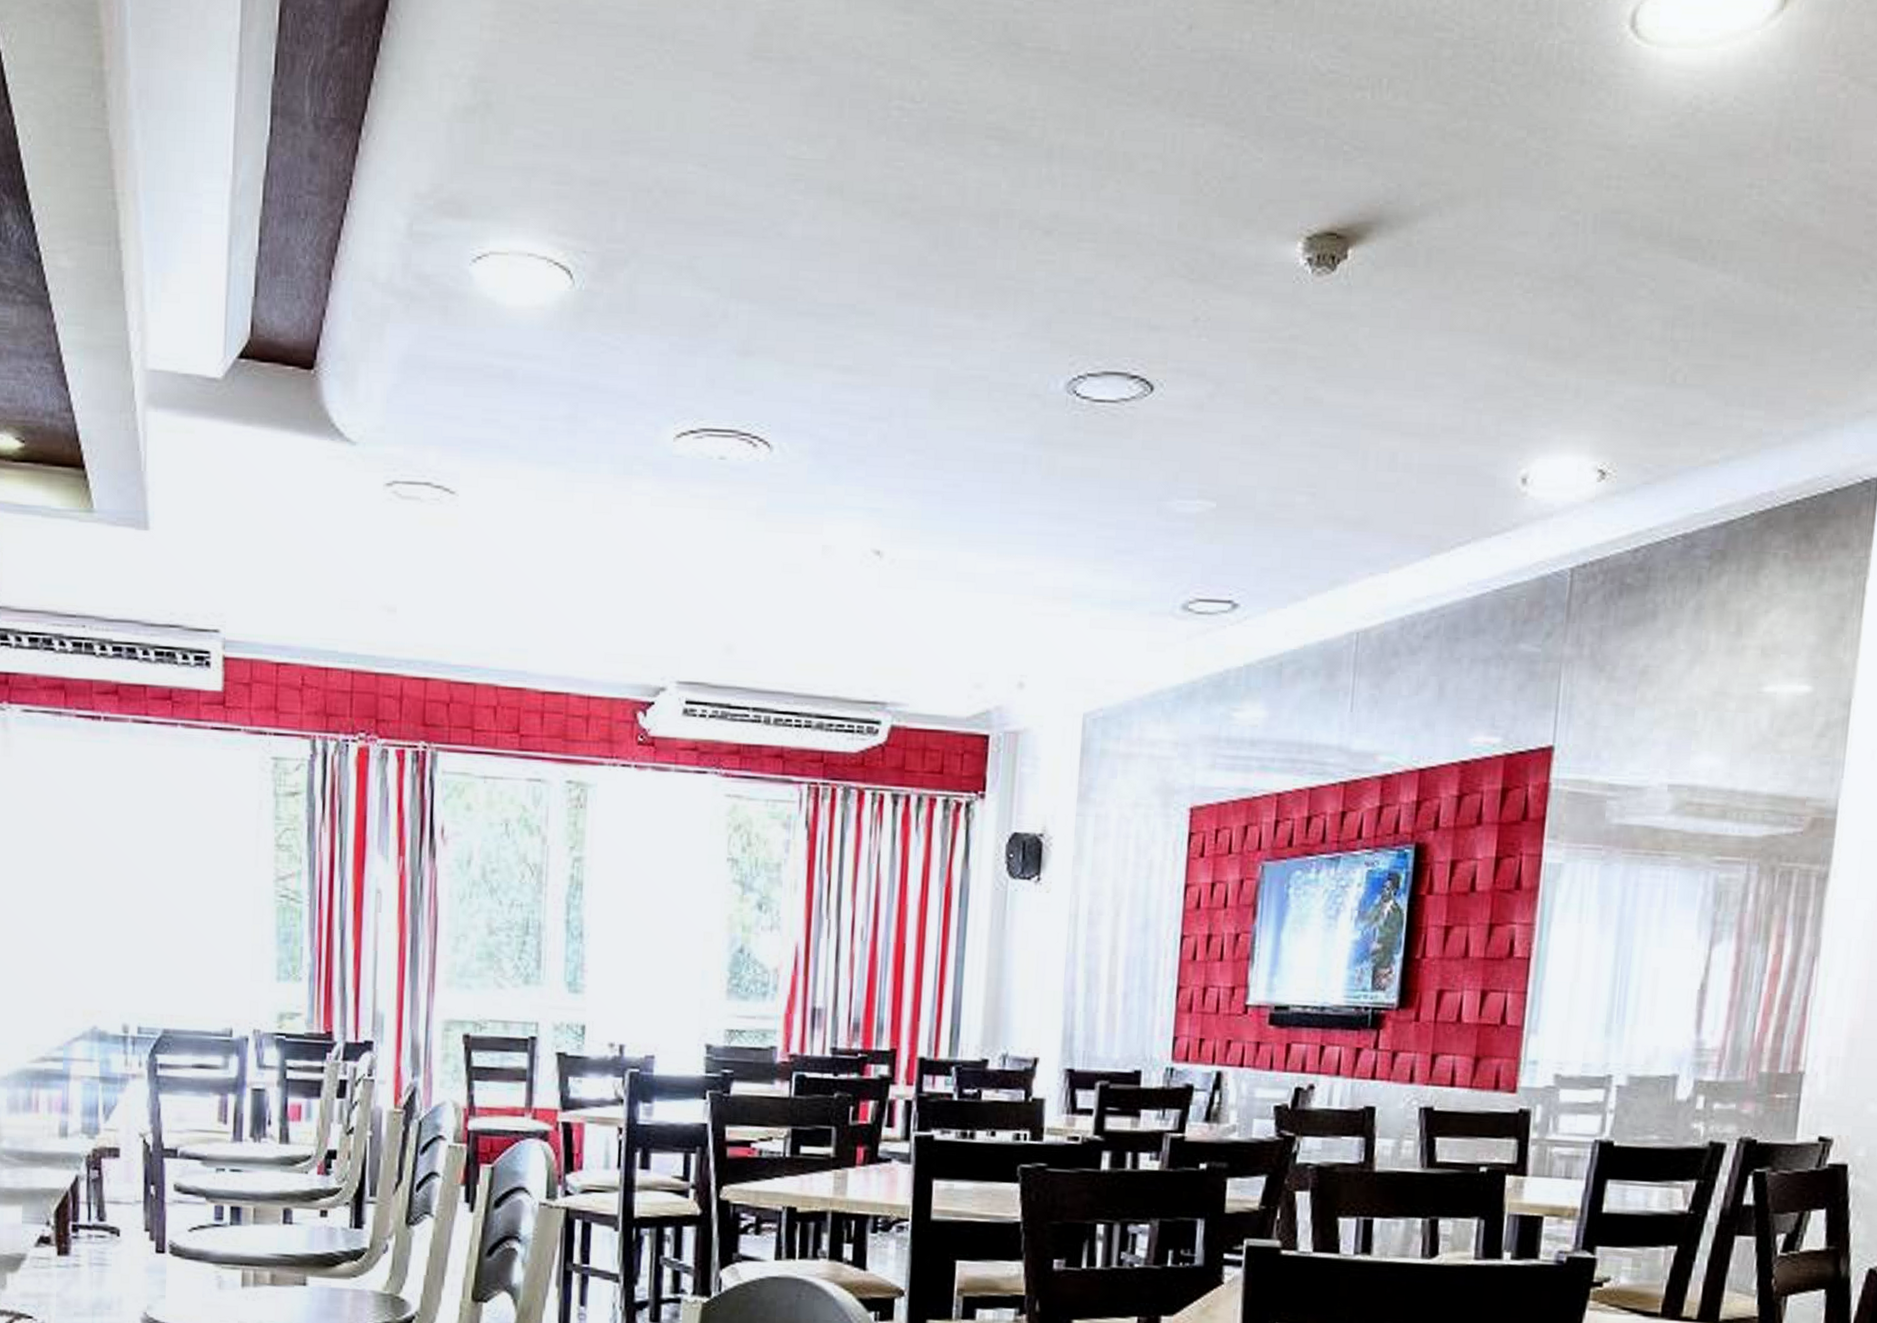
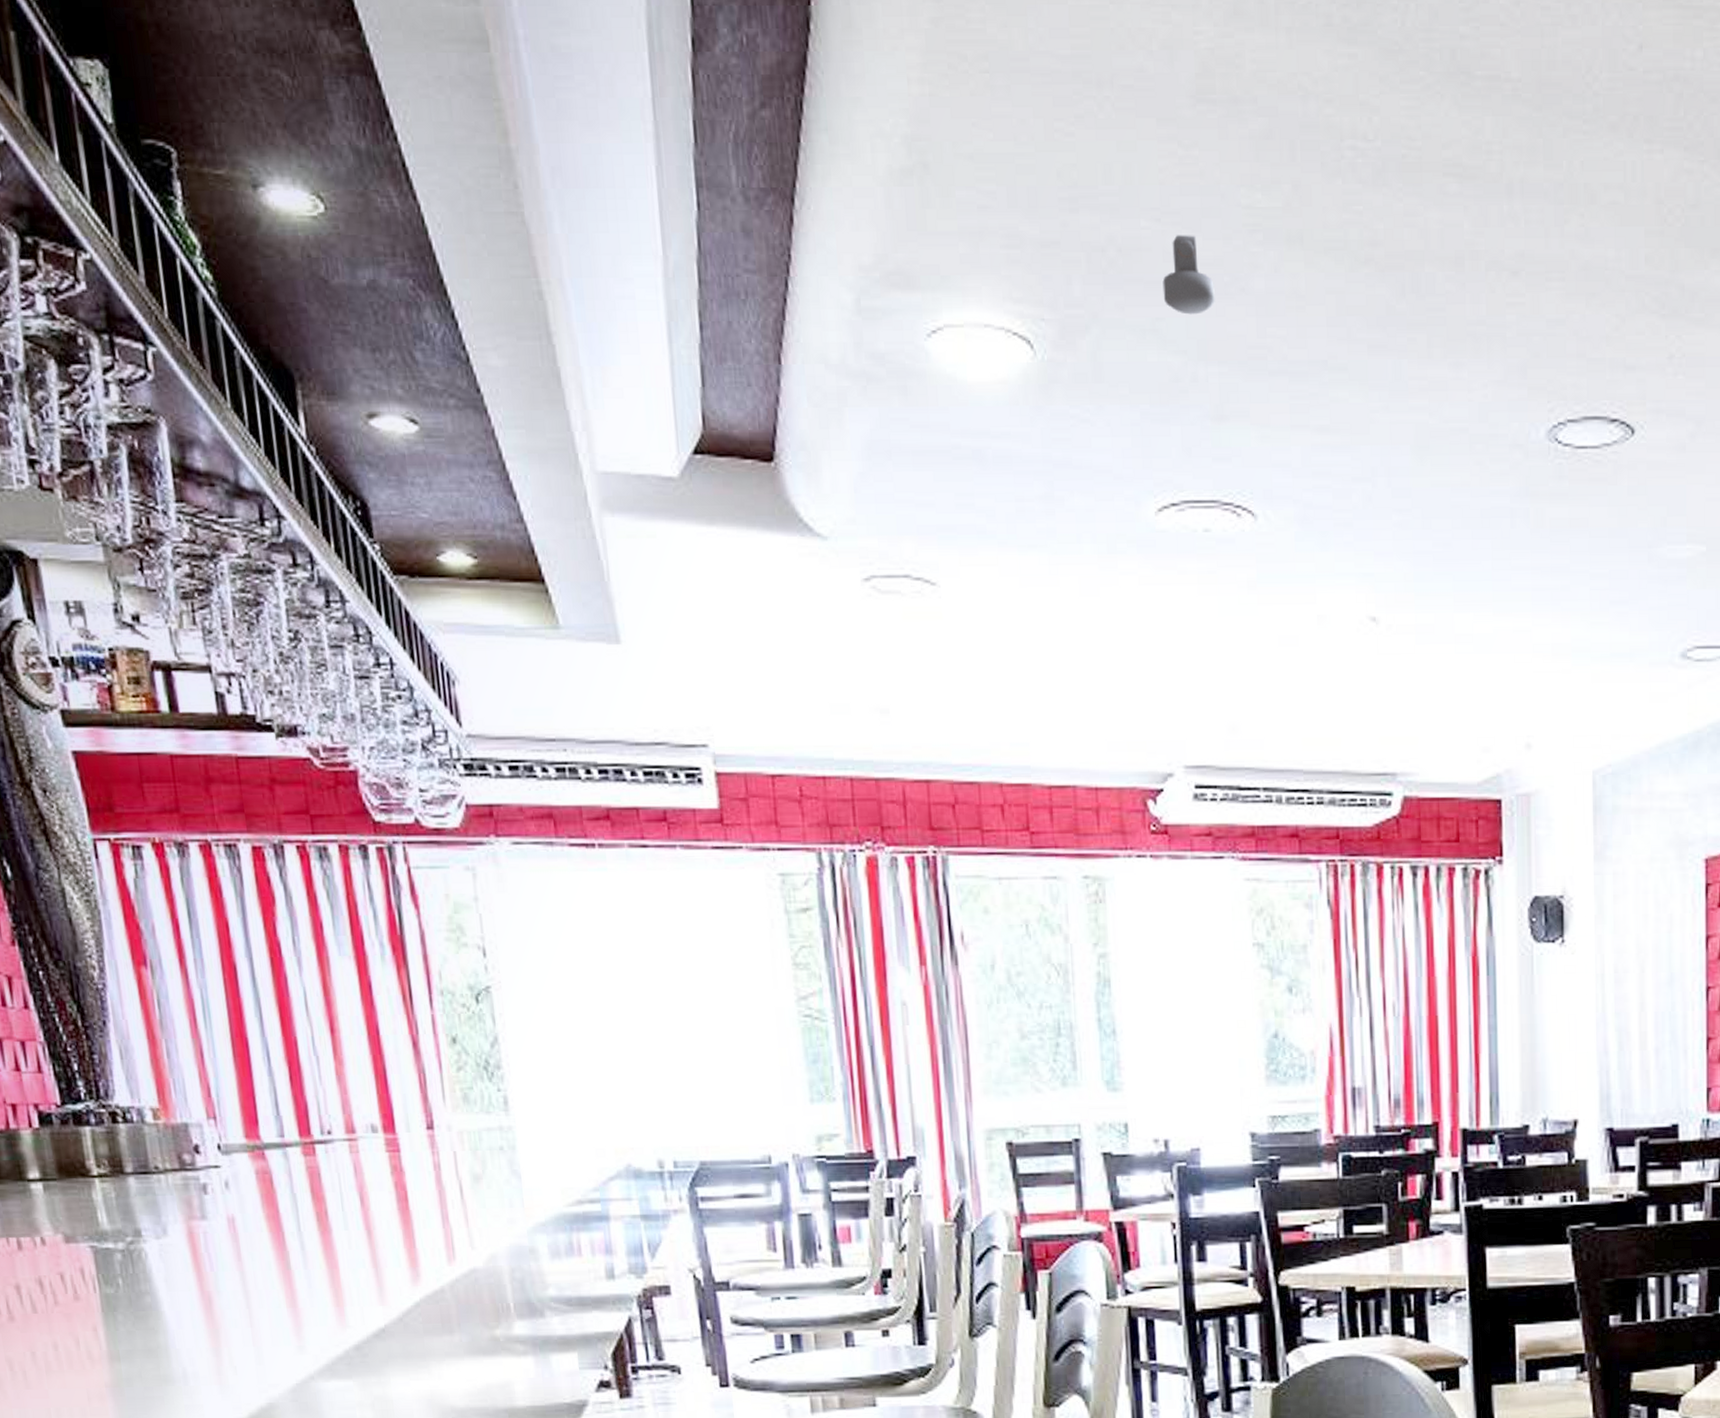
security camera: none [702,180,753,255] -> present [1162,235,1215,315]

